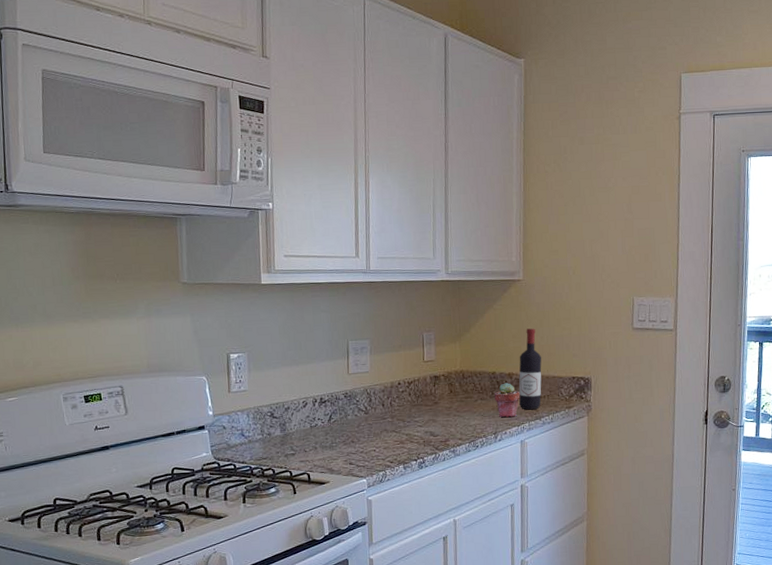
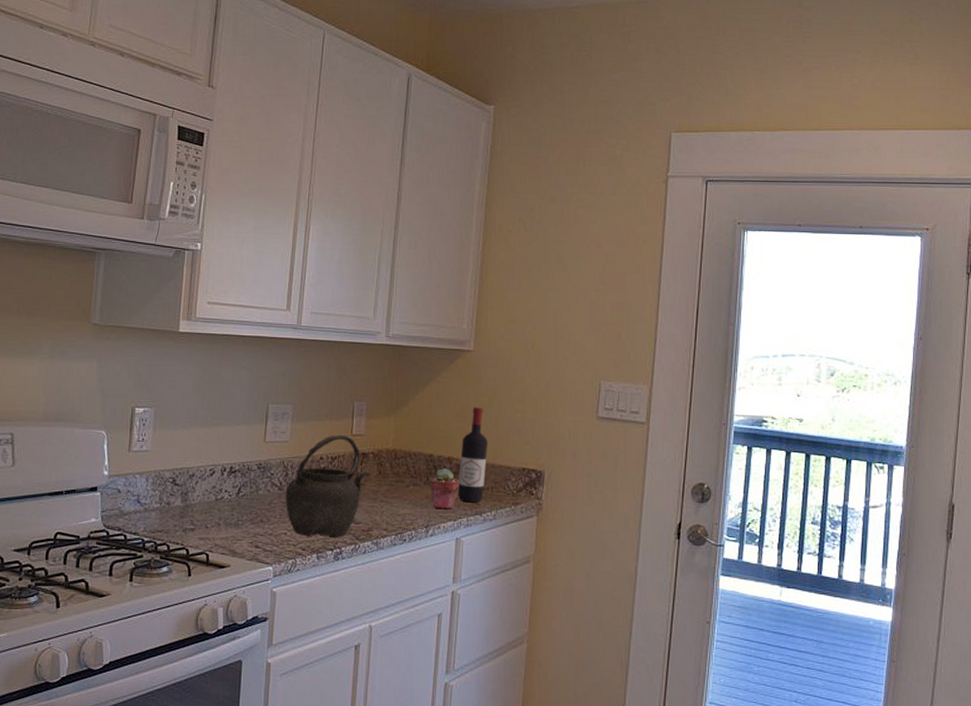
kettle: none [370,362,443,451] -> present [285,435,371,538]

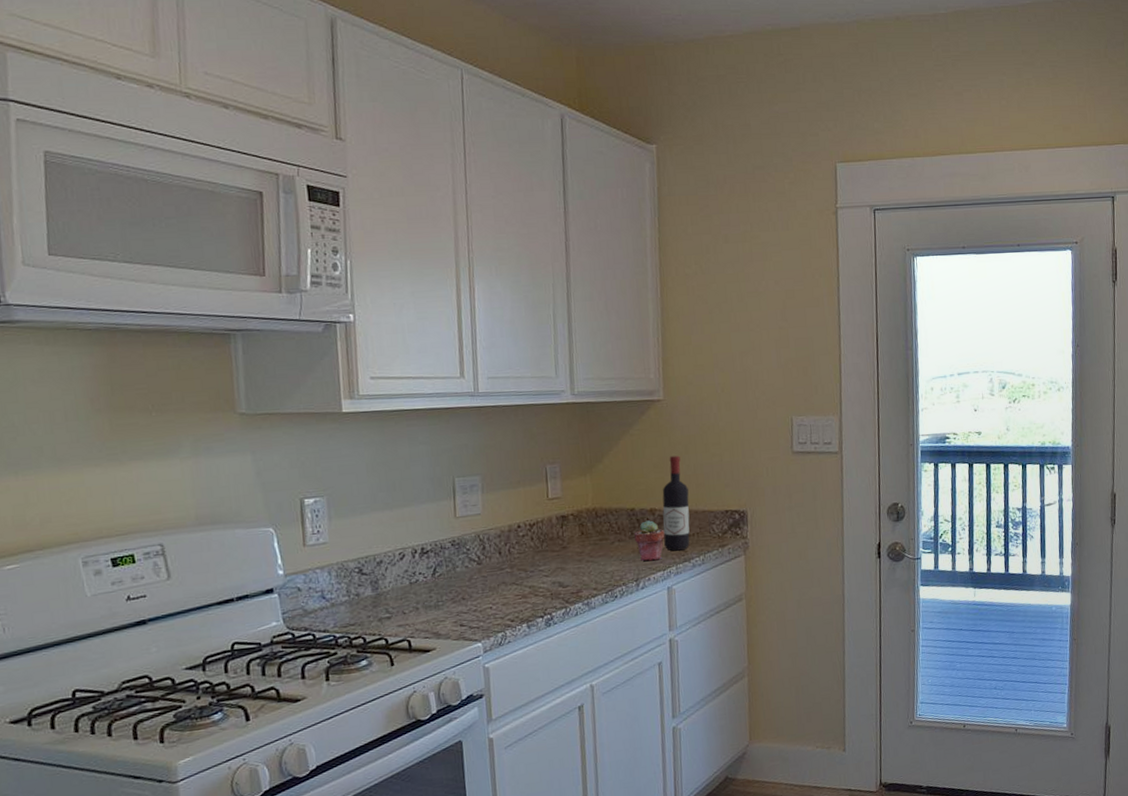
kettle: present [285,435,371,538] -> none [485,500,573,607]

